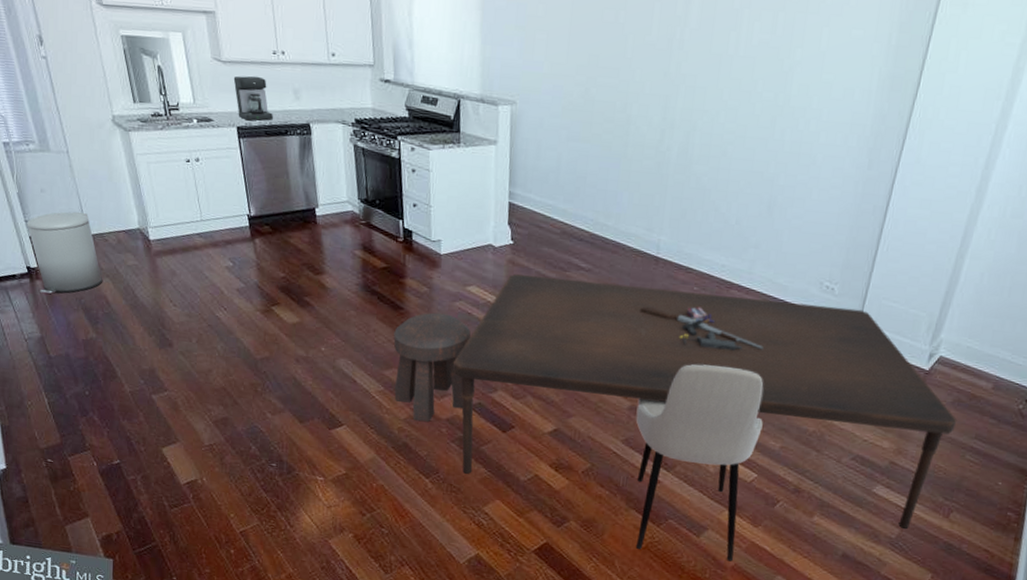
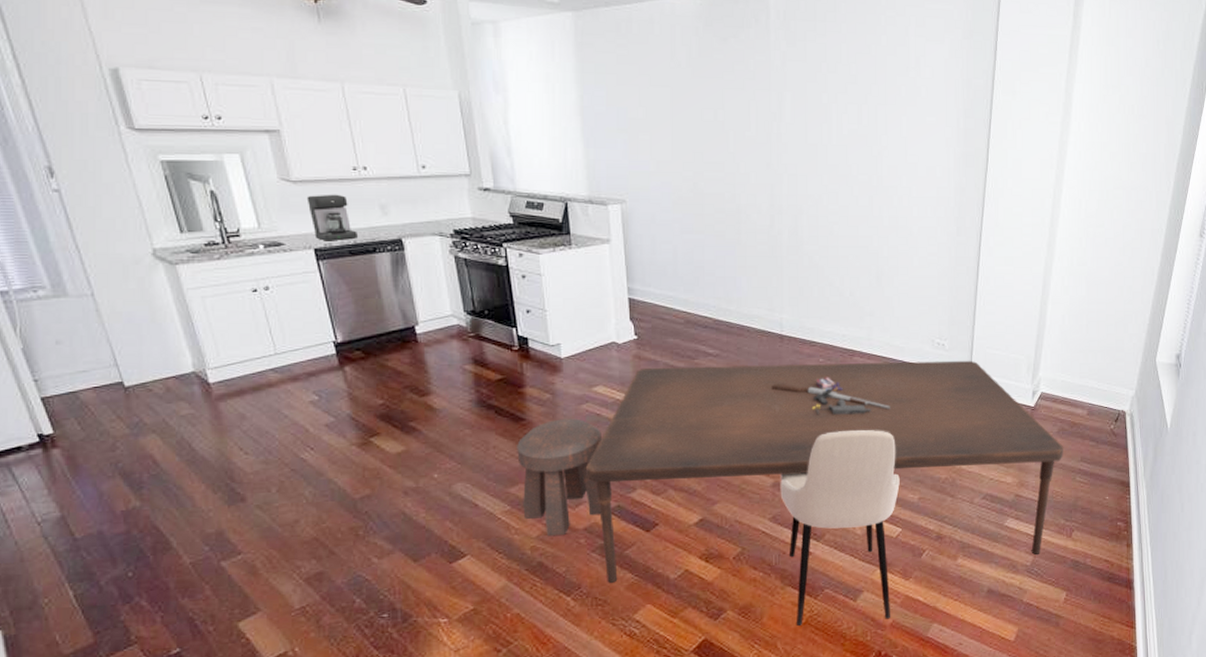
pedal bin: present [27,211,103,294] -> none [37,361,148,463]

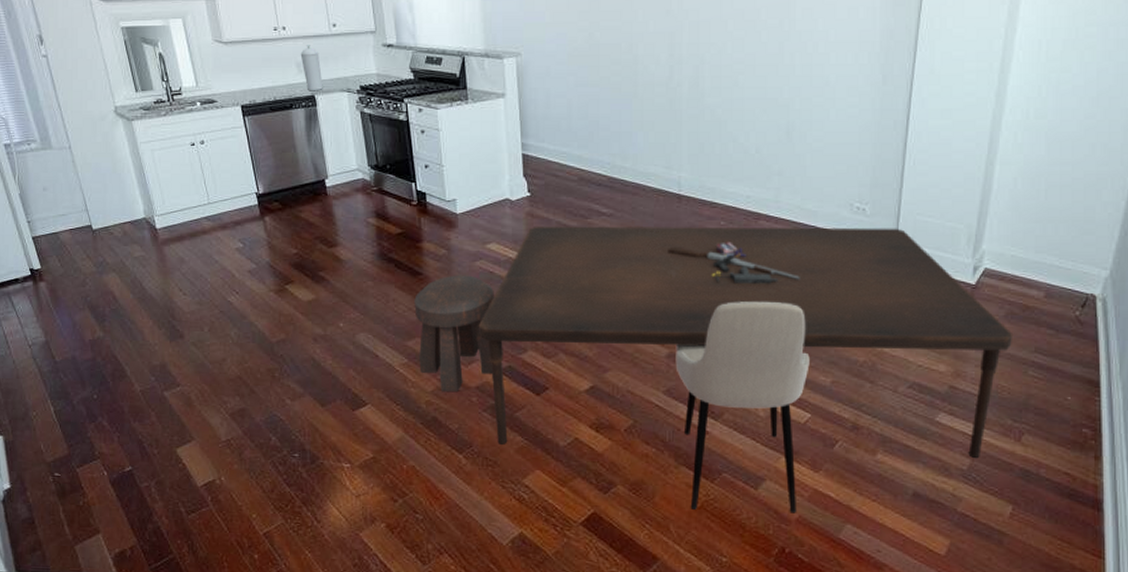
coffee maker: present [306,194,357,241] -> none [235,53,277,98]
canister: none [384,186,412,235] -> present [300,45,323,91]

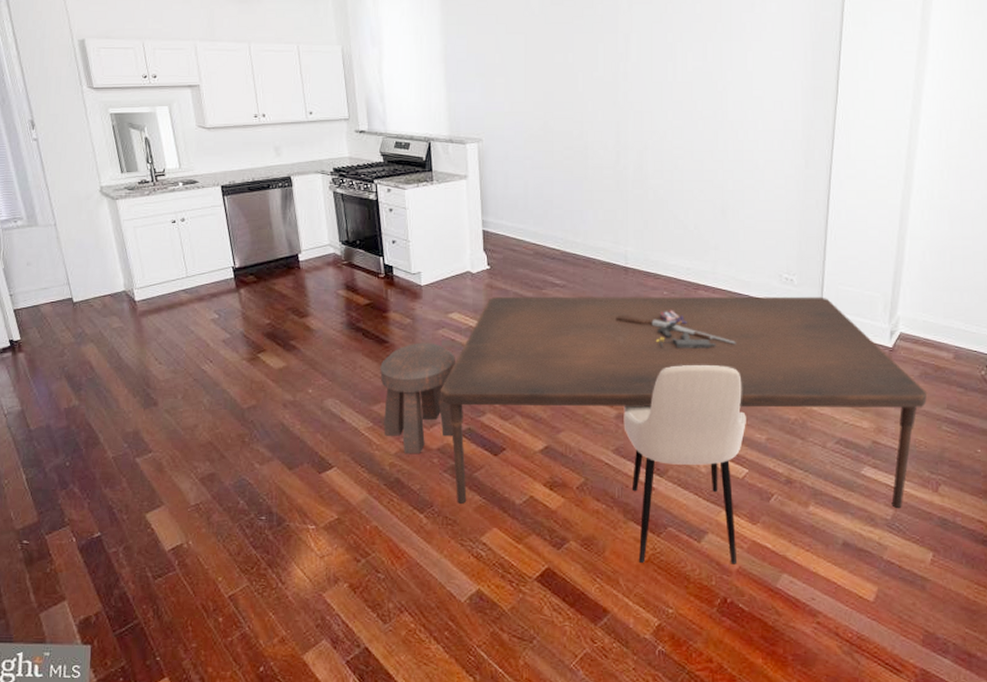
canister: present [300,45,323,91] -> none [278,131,299,173]

